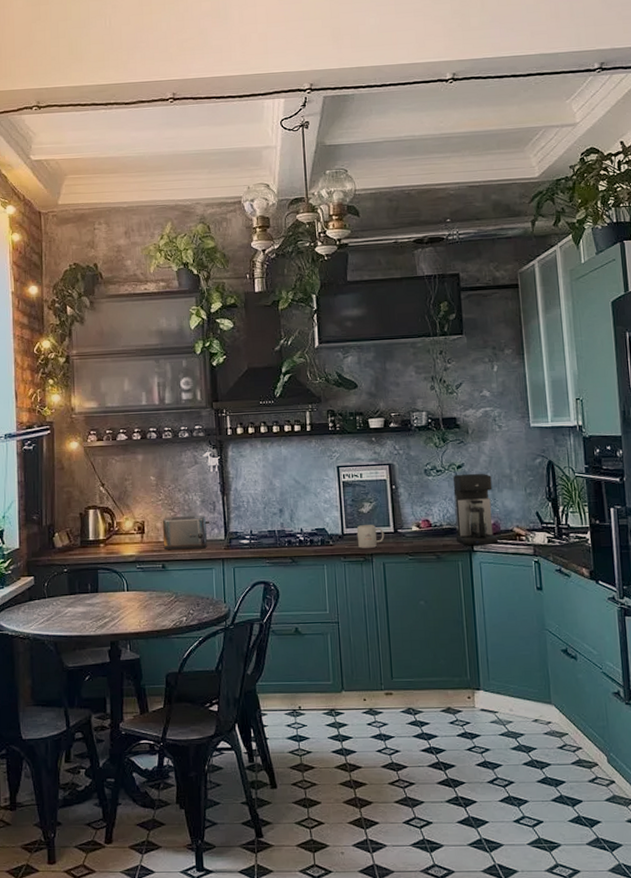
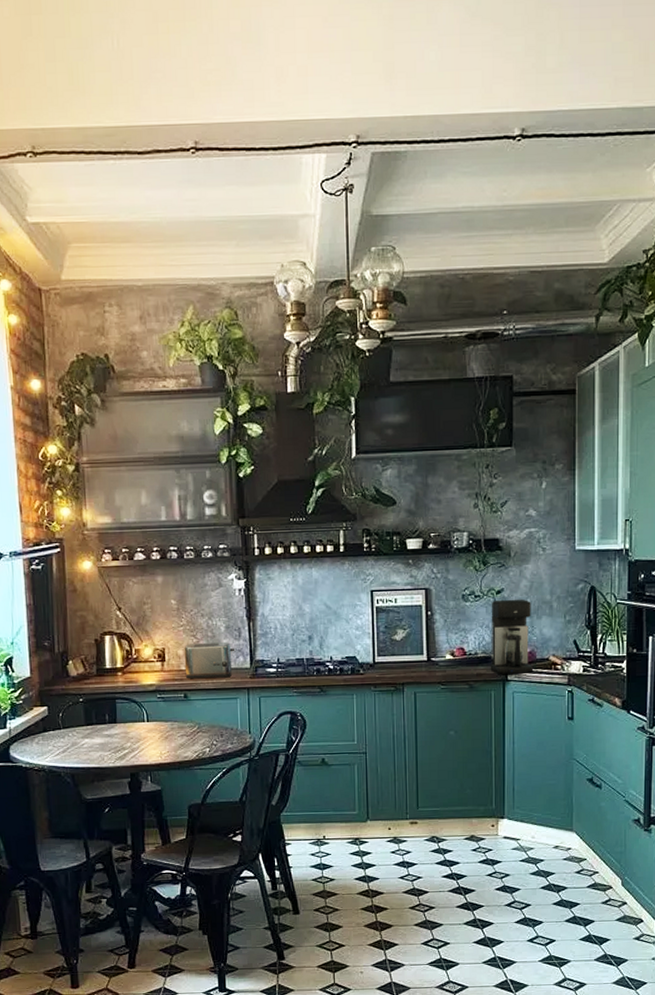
mug: present [356,525,385,548] -> none [388,653,417,677]

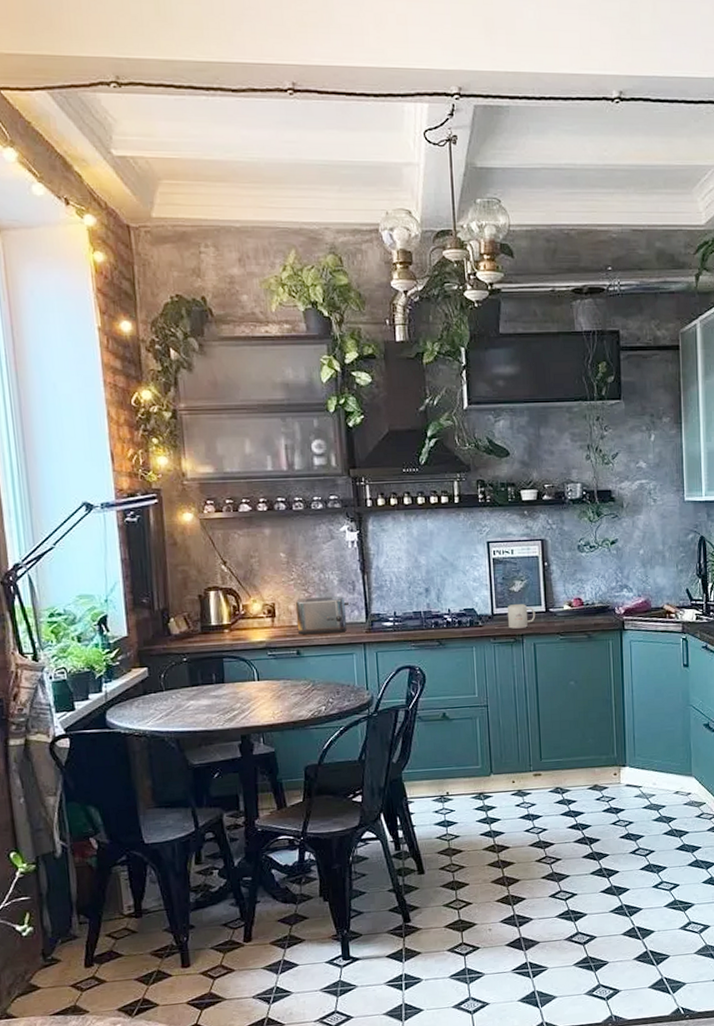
mug: none [388,653,417,677] -> present [507,604,536,629]
coffee maker: present [490,599,532,675] -> none [606,549,648,625]

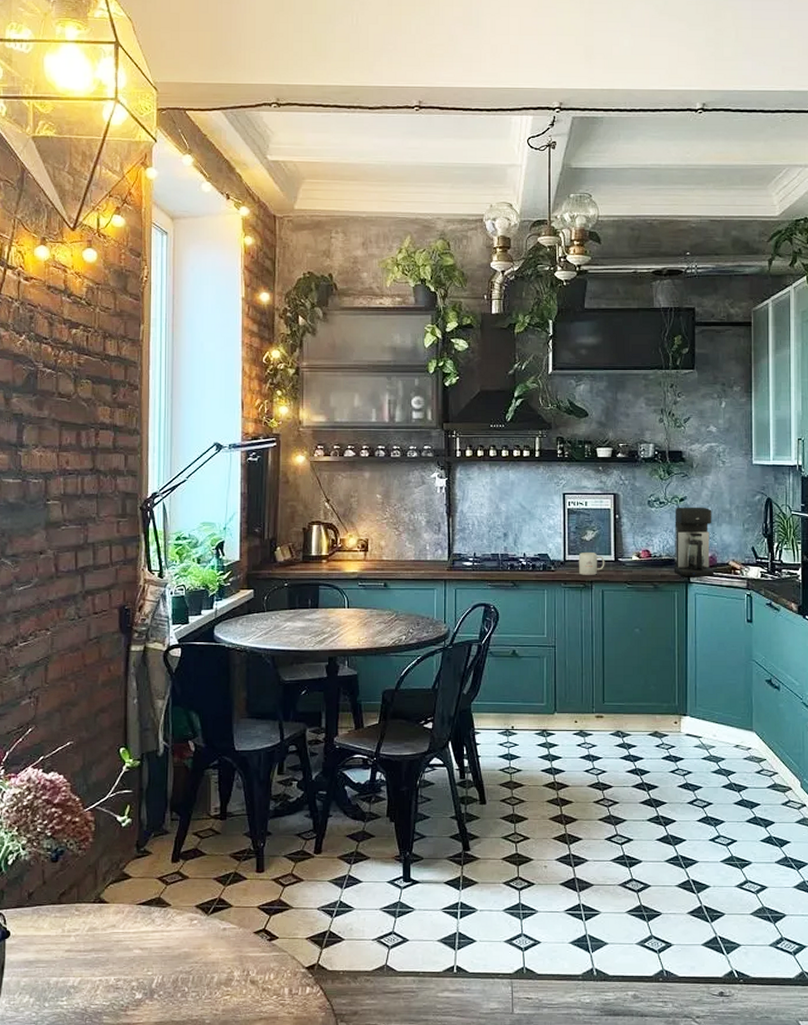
toaster: present [295,596,349,635] -> none [386,536,434,569]
coffee maker: none [606,549,648,625] -> present [673,507,713,577]

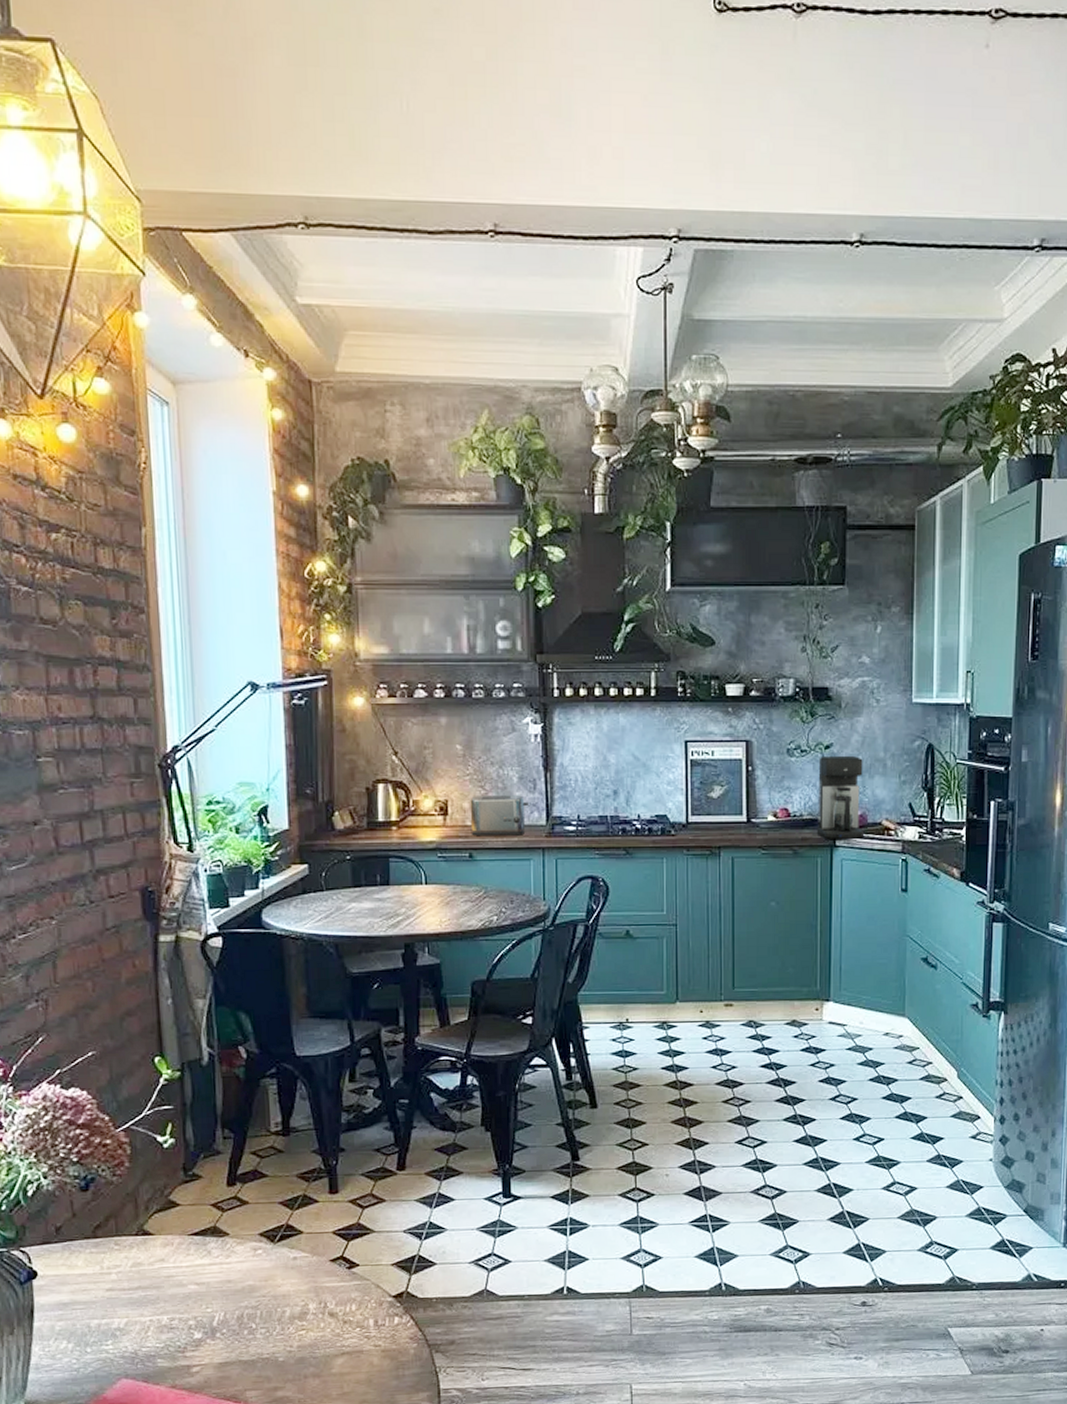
toaster: none [386,536,434,569] -> present [470,795,528,837]
mug: present [578,553,605,575] -> none [703,812,736,840]

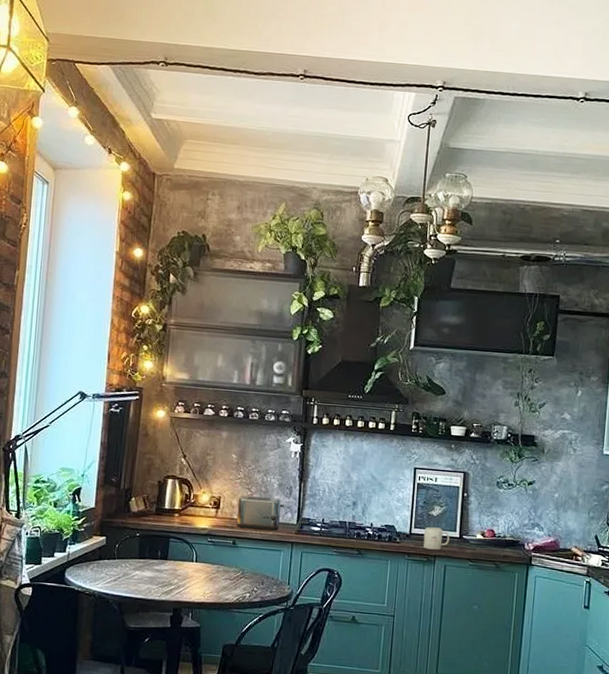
mug: none [703,812,736,840] -> present [423,527,450,550]
coffee maker: present [816,755,863,840] -> none [516,490,559,561]

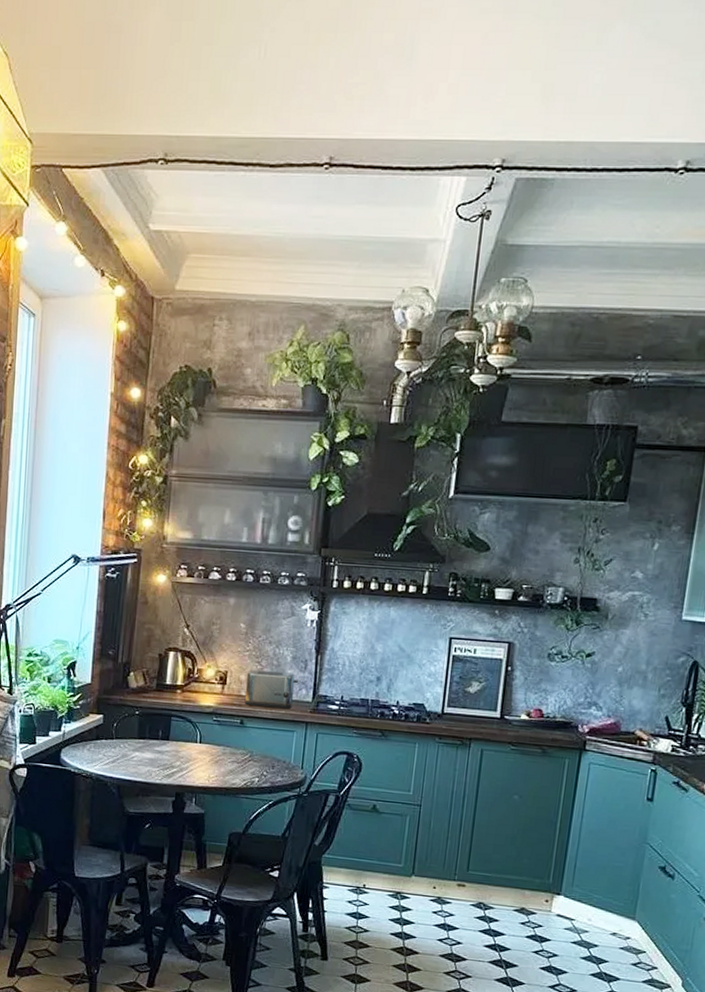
mug: present [423,527,450,550] -> none [456,706,489,732]

